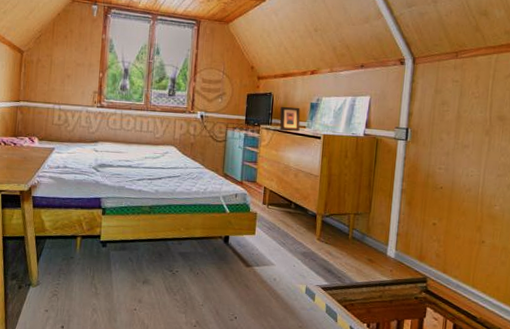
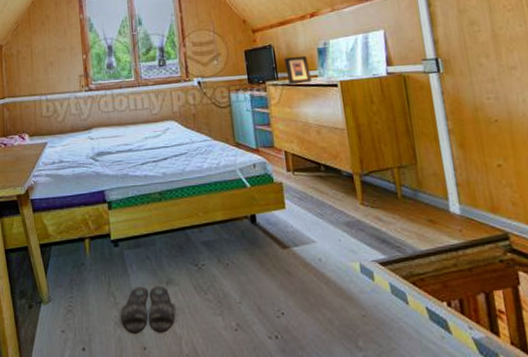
slippers: none [99,282,147,322] -> present [121,286,176,334]

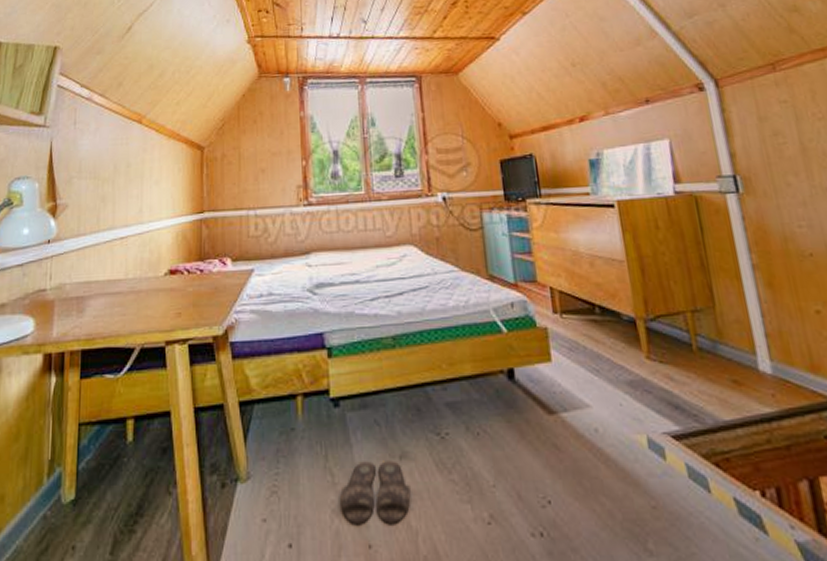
picture frame: present [284,55,312,84] -> none [549,168,582,202]

